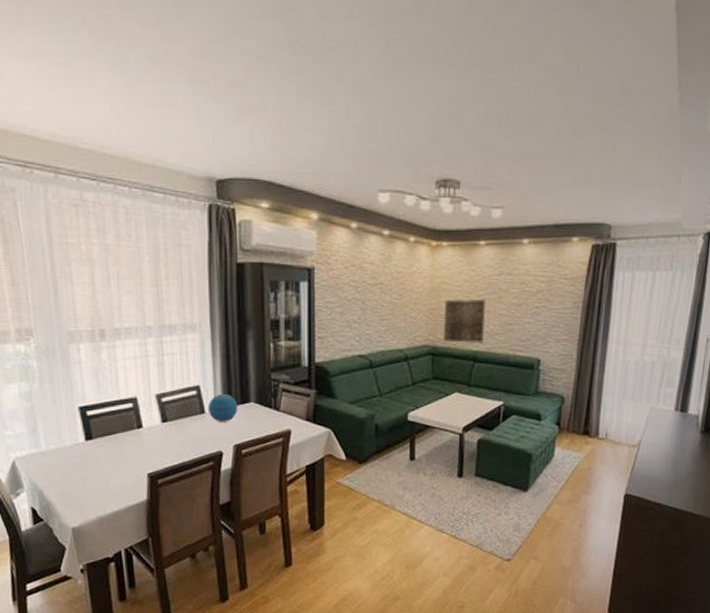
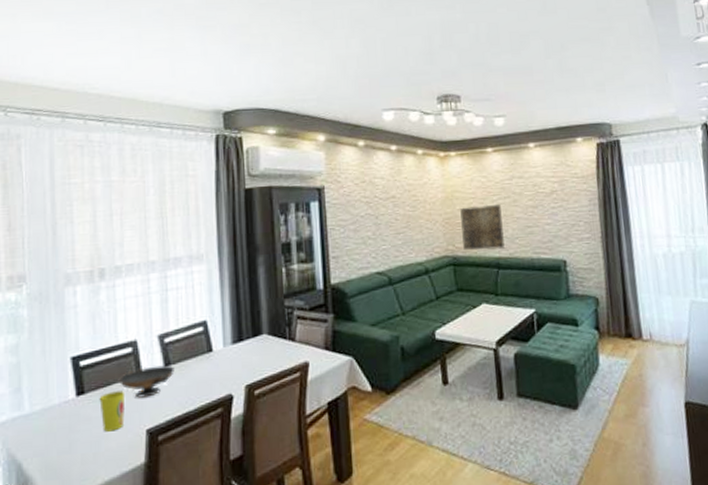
cup: none [105,439,129,472] -> present [99,390,125,432]
decorative bowl: none [121,421,171,447] -> present [118,365,174,398]
decorative orb: present [207,393,238,422] -> none [215,327,249,360]

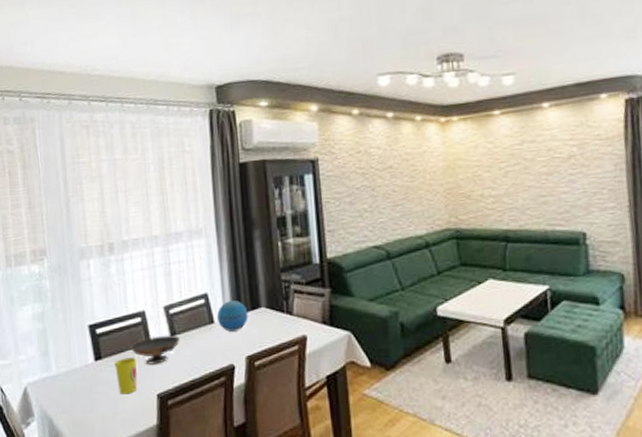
decorative orb: none [215,327,249,360] -> present [216,300,249,332]
wall art: present [460,204,505,250] -> none [463,172,514,222]

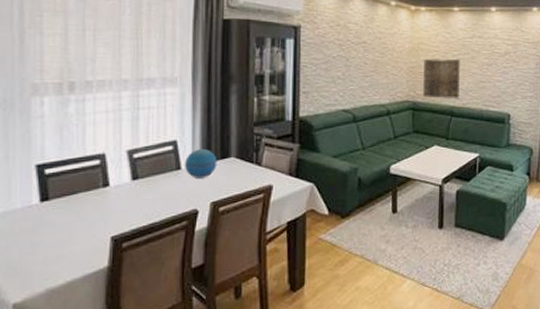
cup: present [114,357,138,395] -> none [64,199,90,237]
decorative bowl: present [130,335,180,365] -> none [84,179,142,207]
wall art: none [463,172,514,222] -> present [423,58,460,99]

